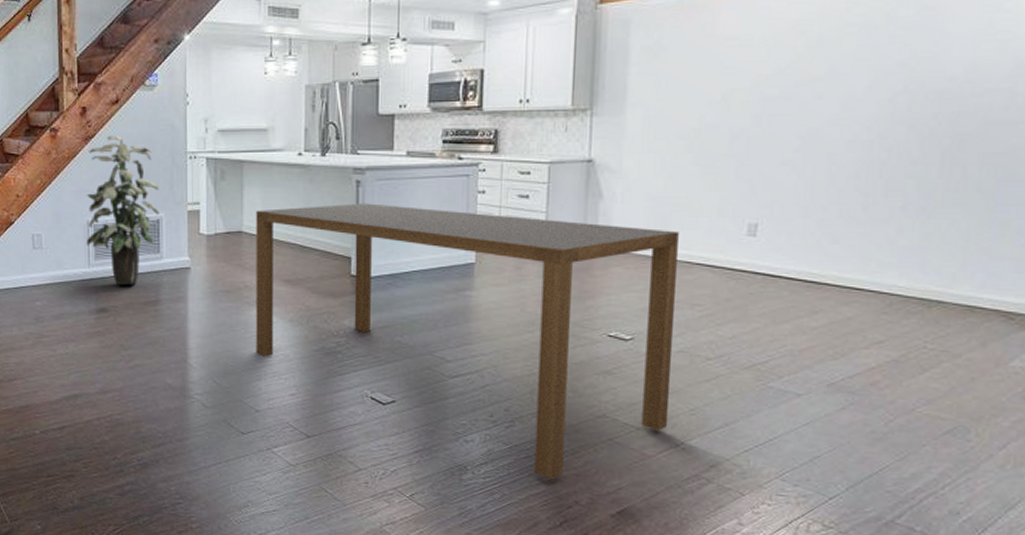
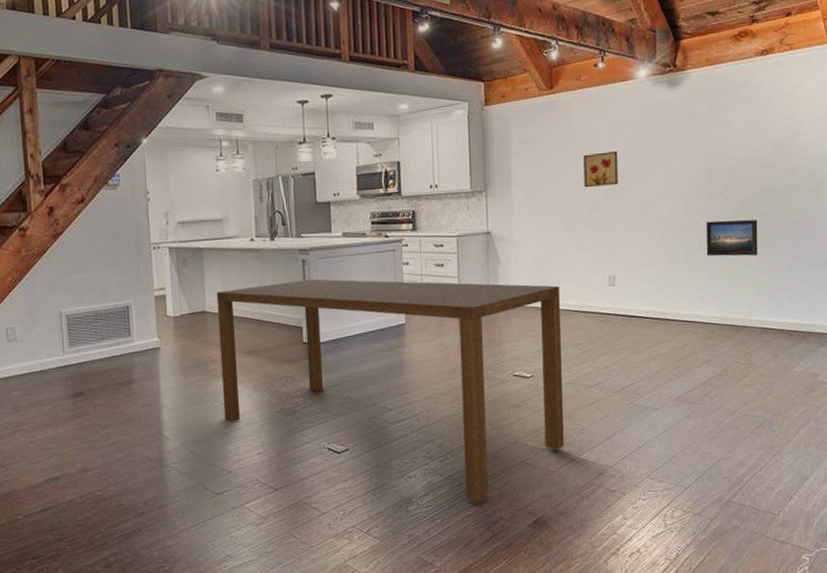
indoor plant: present [86,136,160,285] -> none [58,231,129,369]
wall art: none [726,65,777,111] -> present [583,151,618,188]
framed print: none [893,161,977,210] -> present [706,219,758,257]

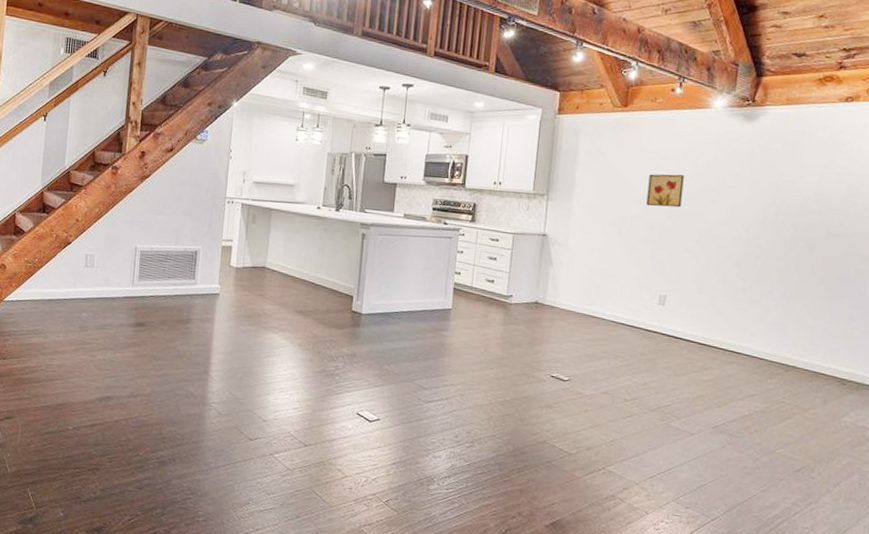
dining table: present [216,279,565,501] -> none [267,250,608,493]
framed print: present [706,219,758,257] -> none [763,256,822,298]

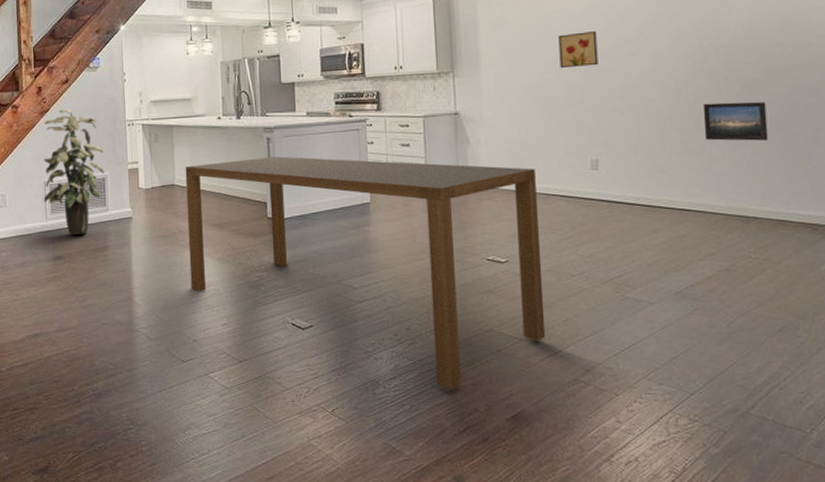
indoor plant: none [132,177,200,305] -> present [43,109,105,235]
dining table: none [267,250,608,493] -> present [185,156,546,390]
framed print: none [763,256,822,298] -> present [702,102,768,141]

